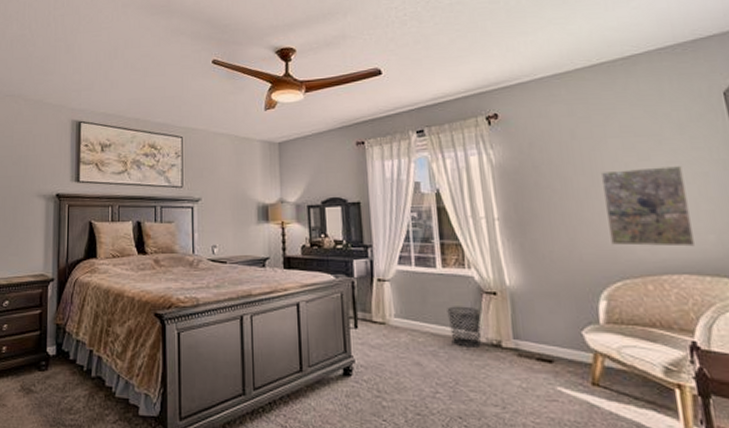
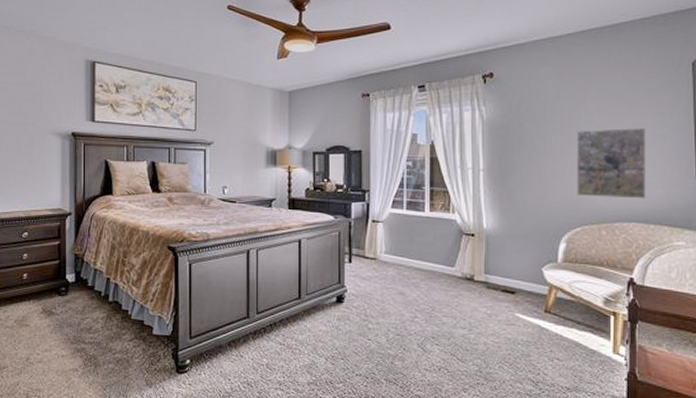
waste bin: present [447,306,483,347] -> none [430,245,460,280]

